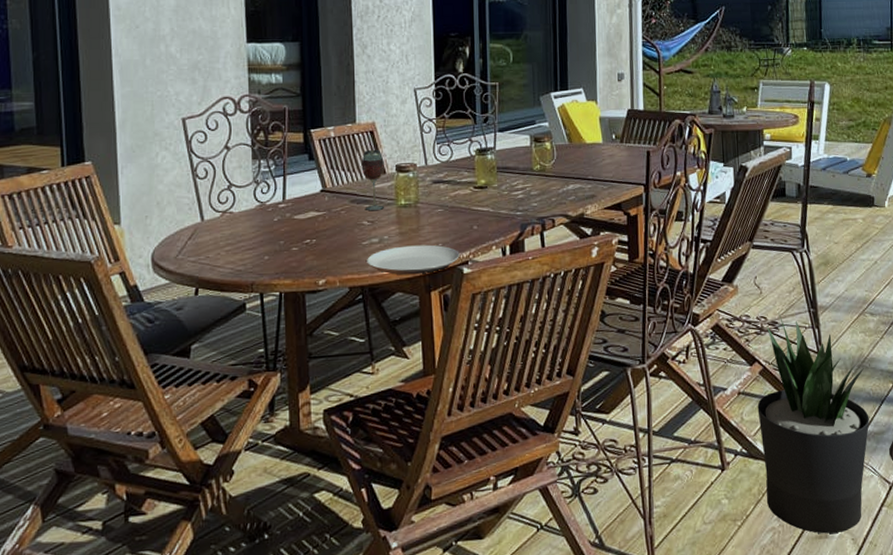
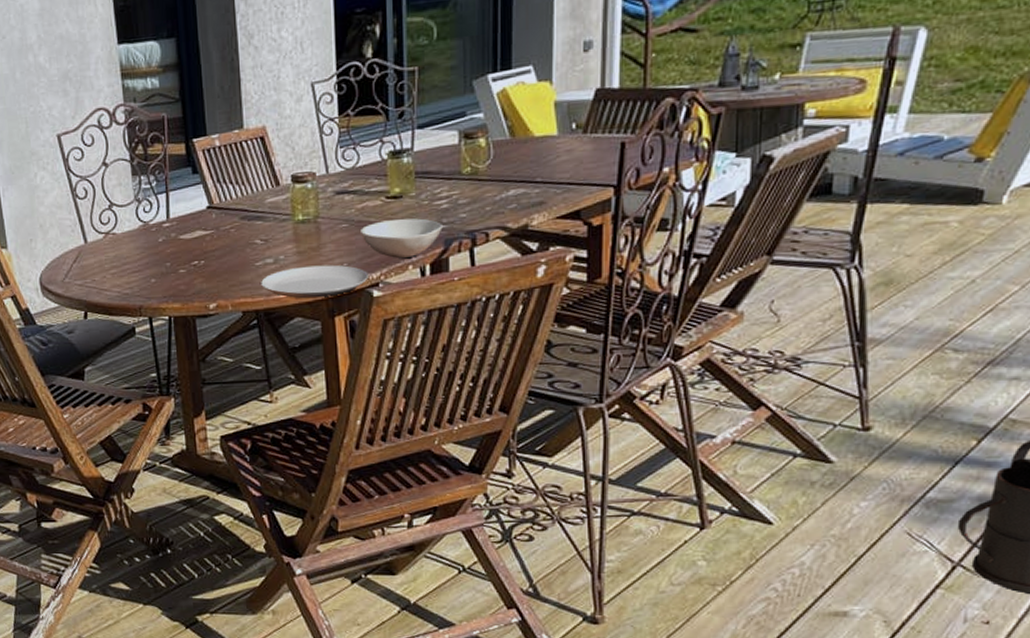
wineglass: present [361,149,385,211] -> none [251,157,280,229]
soup bowl: none [452,206,519,240] -> present [359,218,443,258]
planter: present [757,311,870,534] -> none [758,345,932,612]

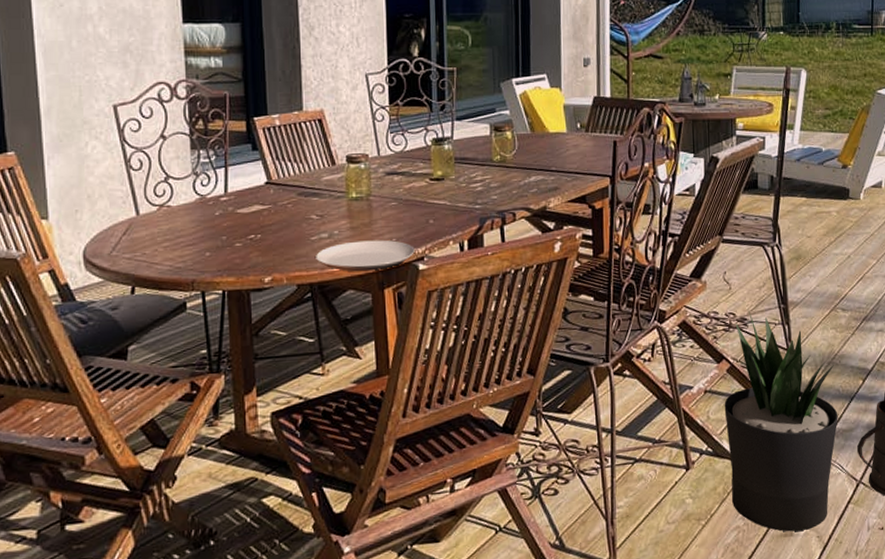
soup bowl: present [359,218,443,258] -> none [407,199,478,234]
planter: none [758,345,932,612] -> present [724,308,838,532]

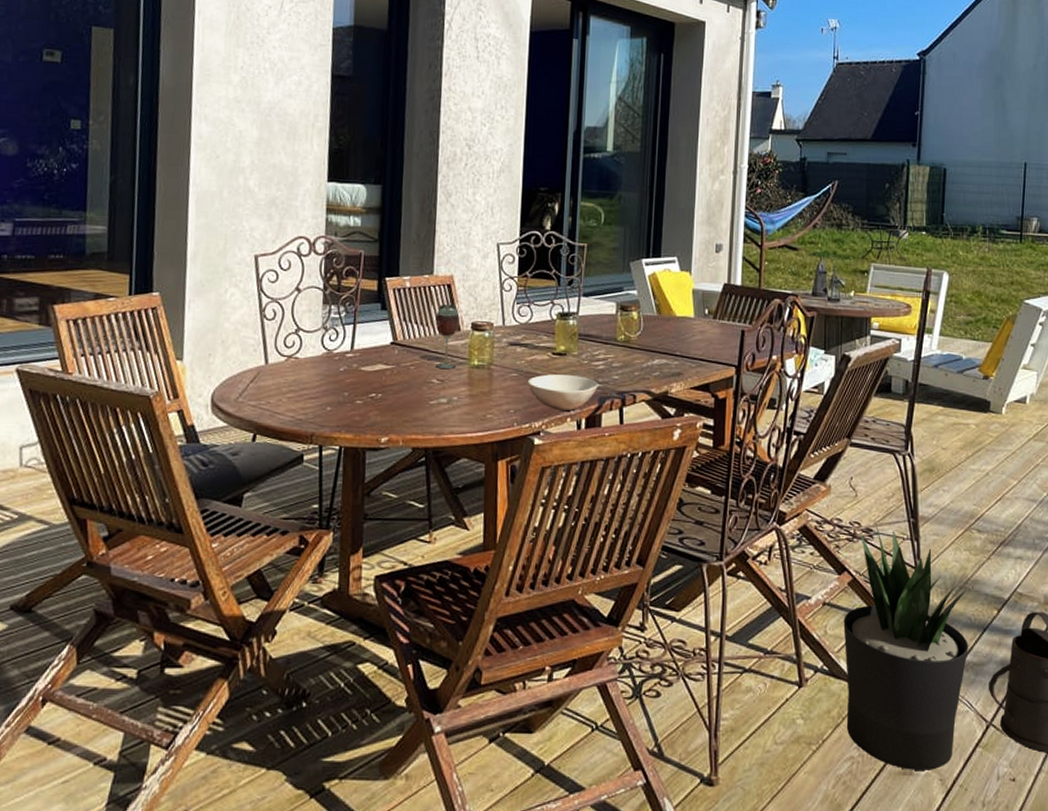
wineglass: none [309,138,335,205] -> present [435,304,460,370]
plate: present [316,240,415,272] -> none [433,409,532,441]
soup bowl: none [407,199,478,234] -> present [527,374,598,410]

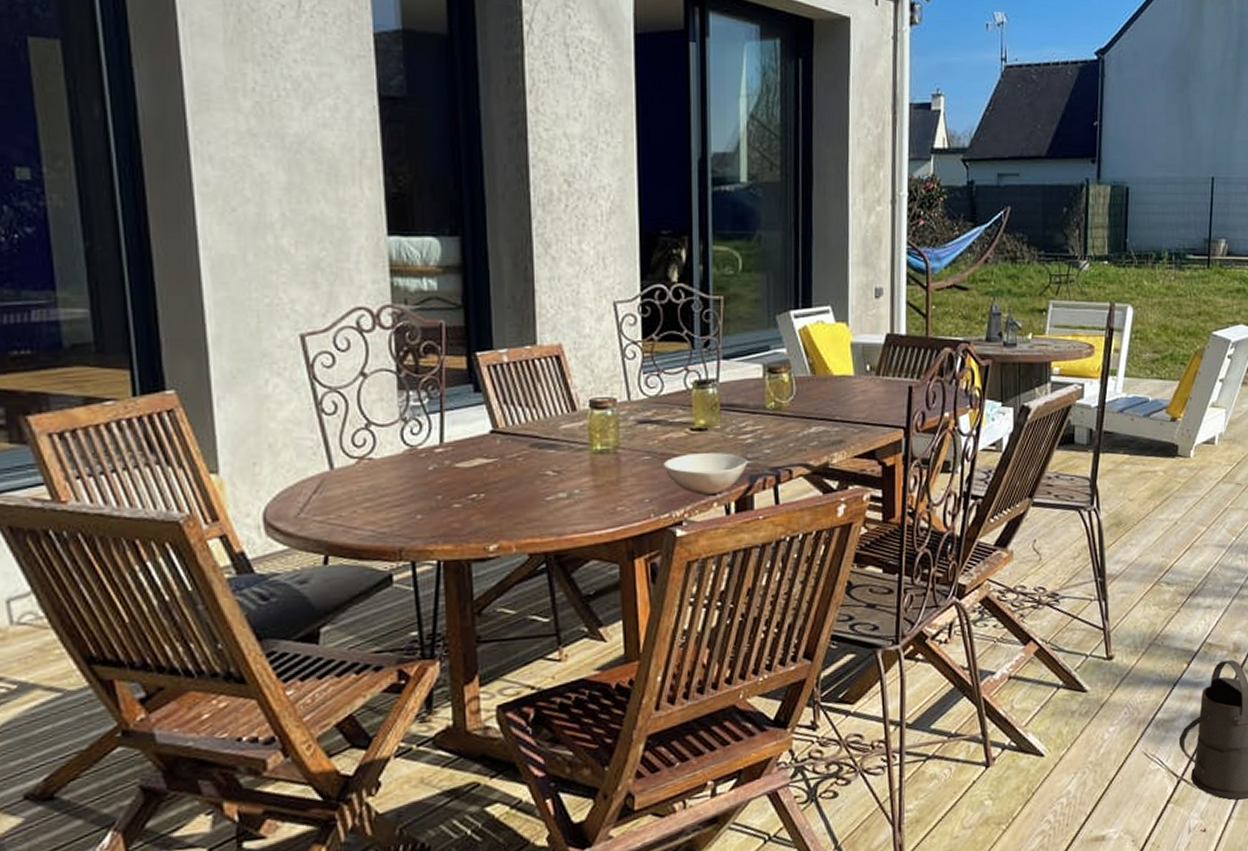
wineglass: present [435,304,460,370] -> none [544,379,575,458]
planter: present [843,518,969,770] -> none [1030,581,1159,836]

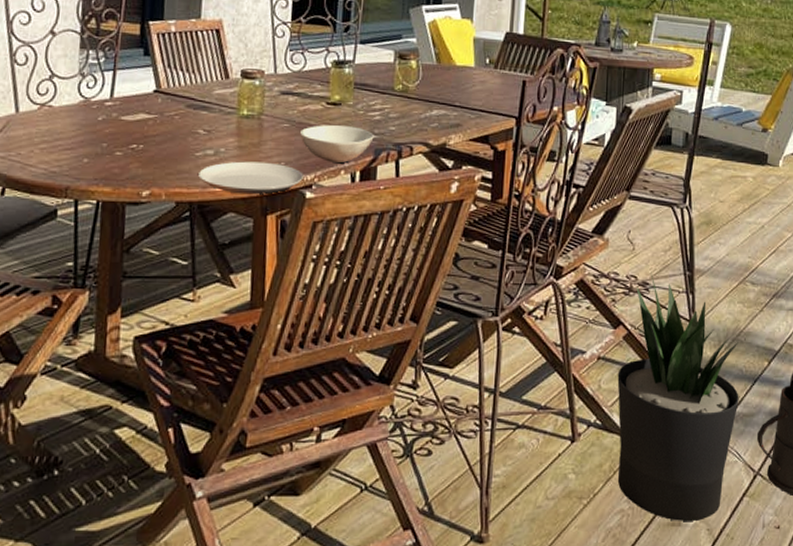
plate: none [552,500,672,539] -> present [198,161,303,195]
planter: none [1030,581,1159,836] -> present [617,271,739,521]

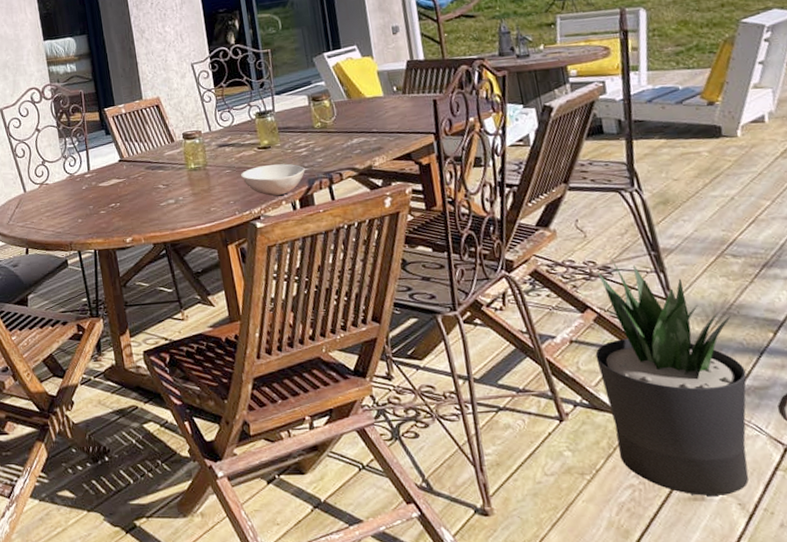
plate: present [198,161,303,195] -> none [166,203,252,231]

